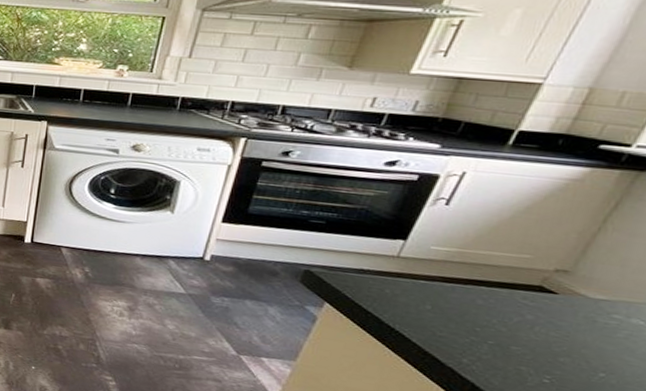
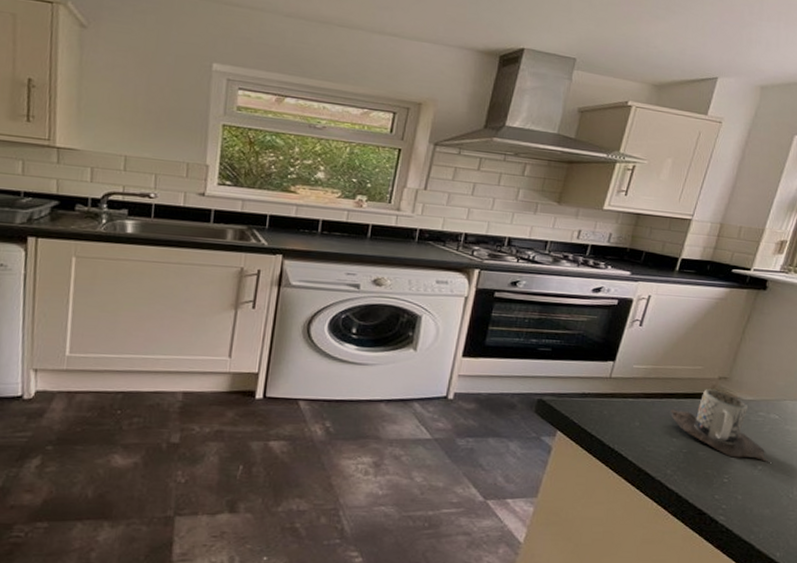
mug: none [477,281,617,371] -> present [671,389,768,462]

